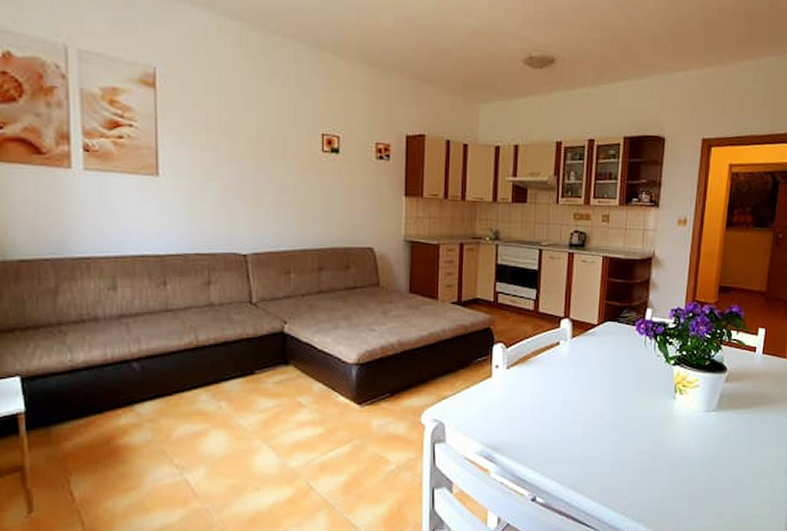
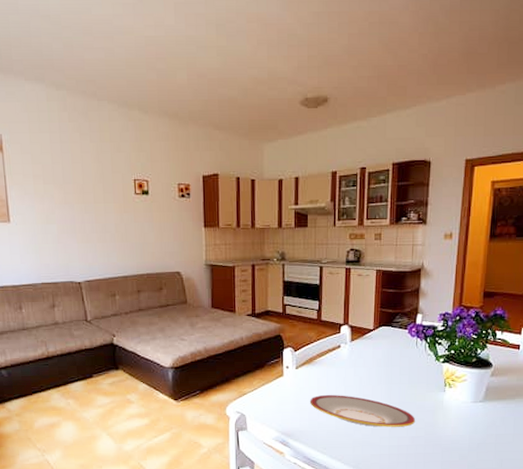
plate: none [522,401,642,440] -> present [310,395,416,427]

